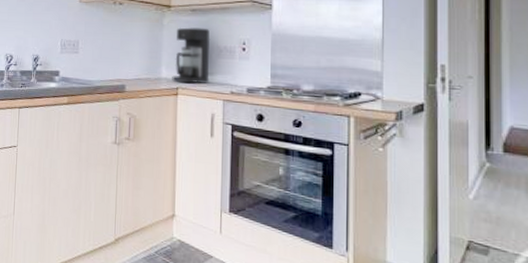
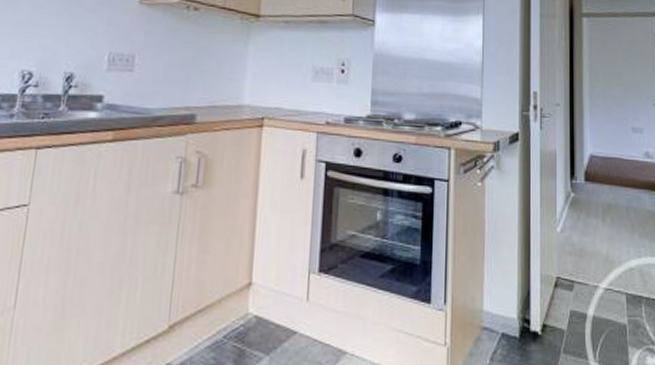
coffee maker: present [172,27,211,84] -> none [256,42,305,113]

